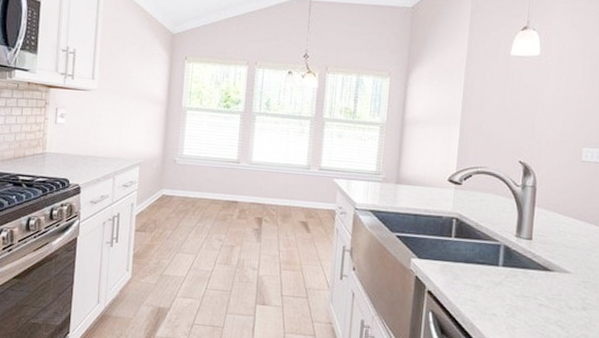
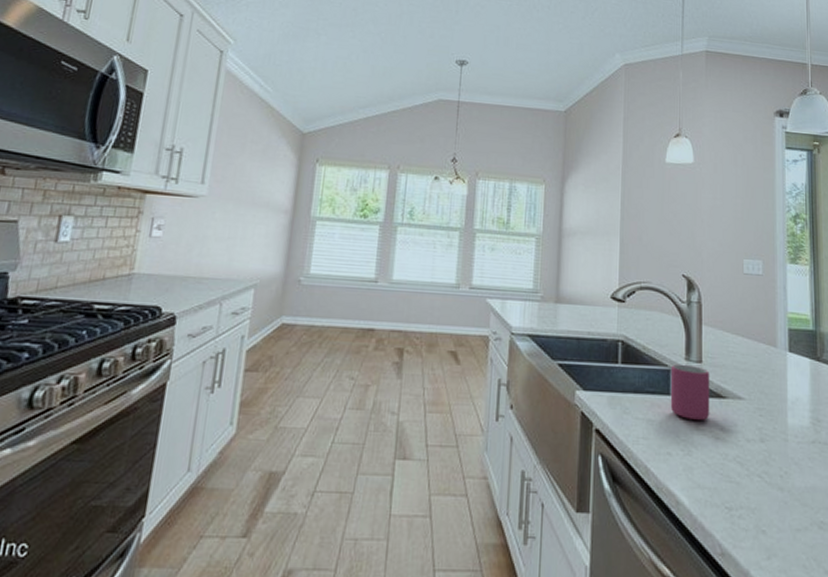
mug: none [498,240,539,289] -> present [670,364,710,420]

